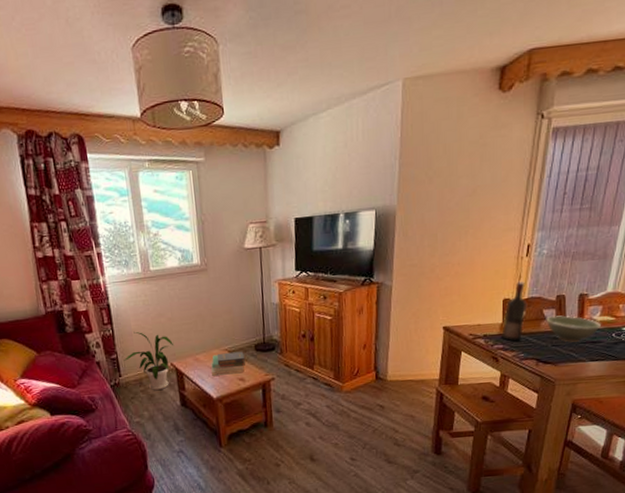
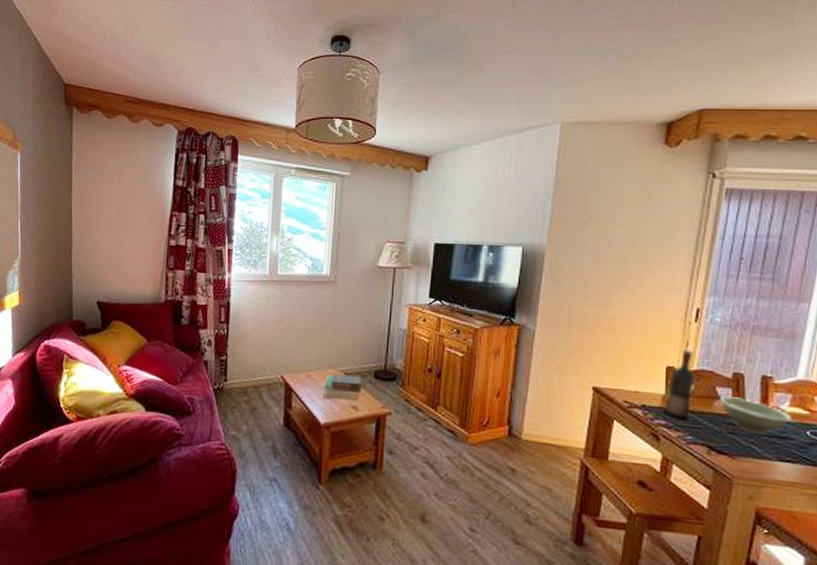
house plant: present [123,331,173,391] -> none [232,334,287,404]

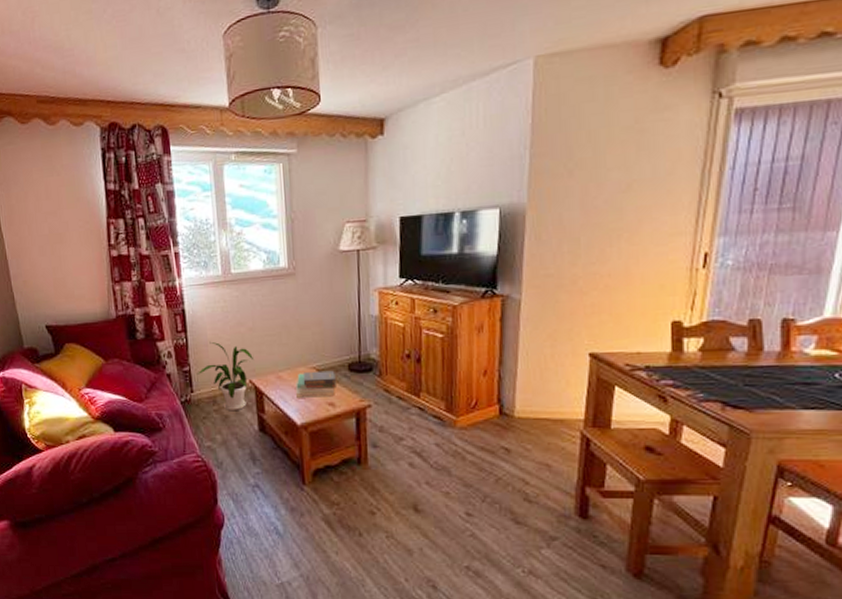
house plant: none [232,334,287,404] -> present [196,341,253,412]
wine bottle: present [664,348,697,421] -> none [670,299,707,378]
bowl: present [720,395,791,434] -> none [734,345,816,382]

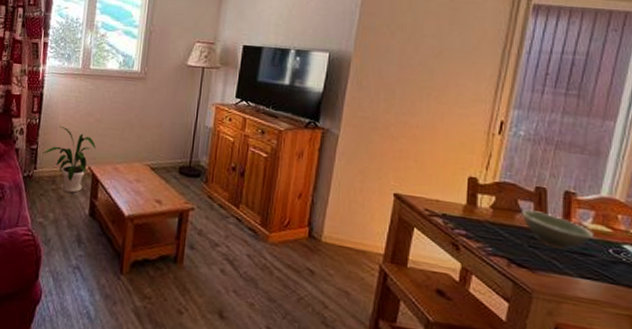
books: present [296,370,336,398] -> none [128,167,167,195]
bowl: none [734,345,816,382] -> present [521,209,593,249]

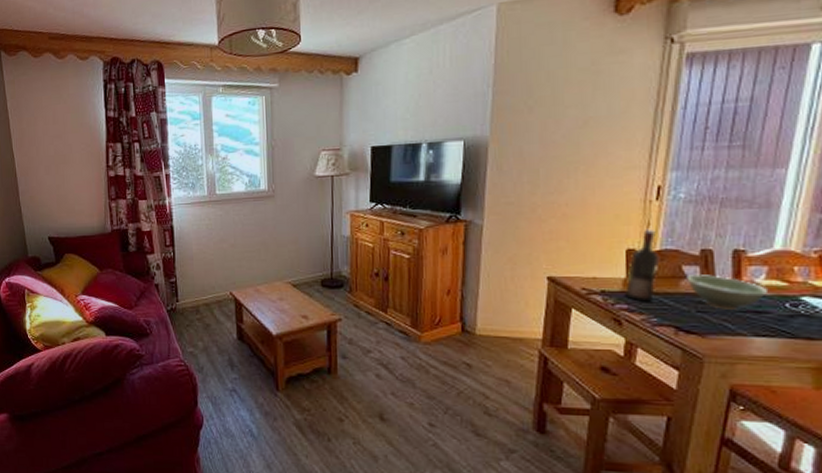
house plant: present [42,125,96,194] -> none [182,255,234,321]
wine bottle: none [464,160,499,231] -> present [625,228,660,303]

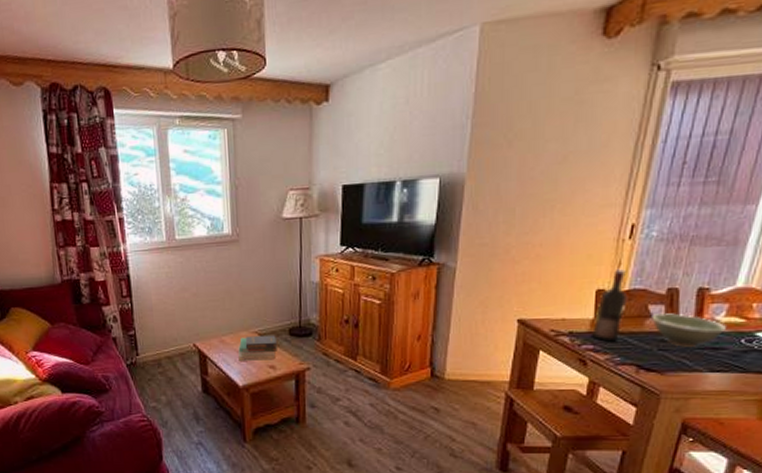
books: none [272,285,309,310] -> present [238,335,277,361]

